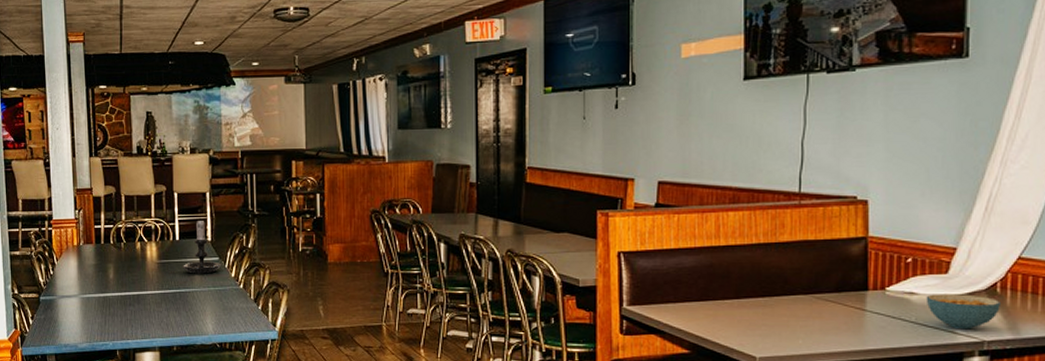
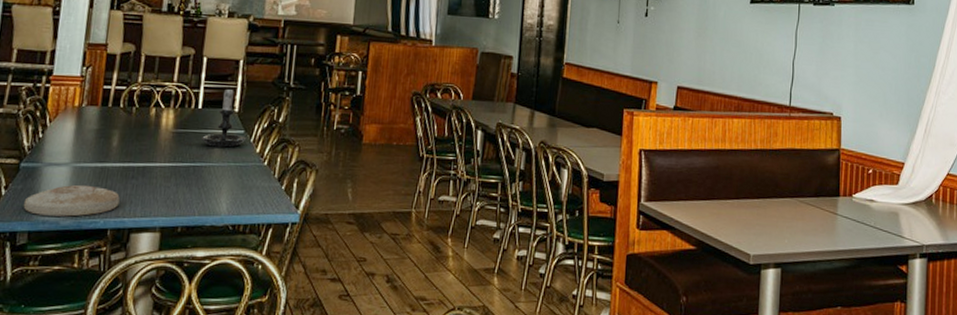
plate: none [47,313,122,341] -> present [23,184,120,217]
cereal bowl: present [926,294,1000,330] -> none [882,202,935,235]

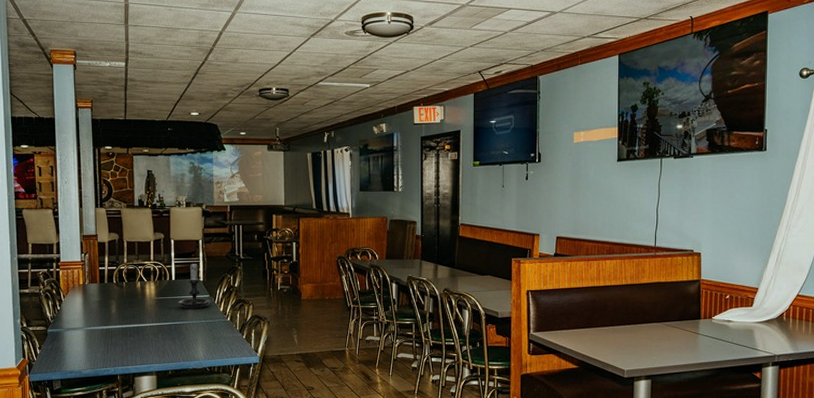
plate: present [23,184,120,217] -> none [54,343,123,367]

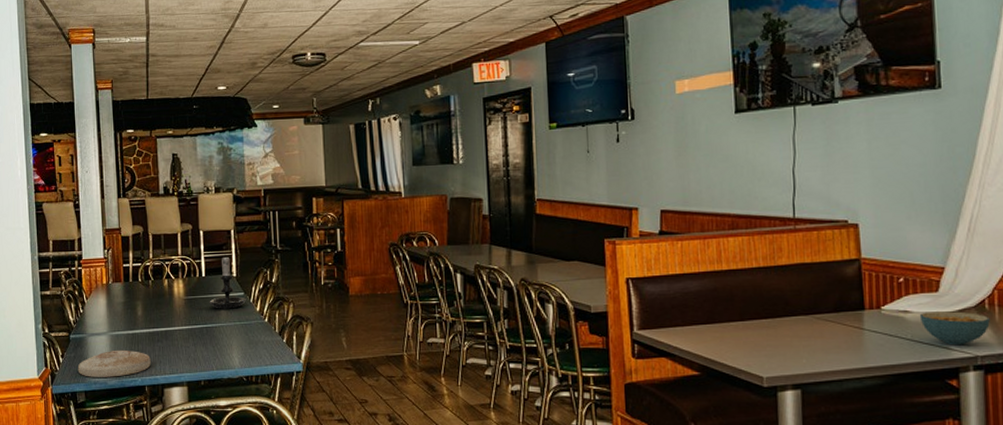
plate: none [54,343,123,367] -> present [77,349,151,377]
cereal bowl: none [738,321,786,347] -> present [919,311,990,346]

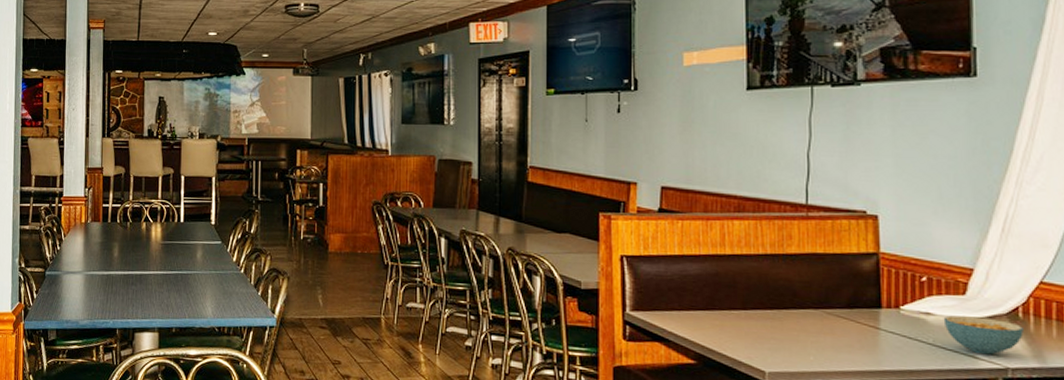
plate: present [77,349,151,377] -> none [50,290,124,317]
candle holder: present [209,254,247,309] -> none [186,201,224,257]

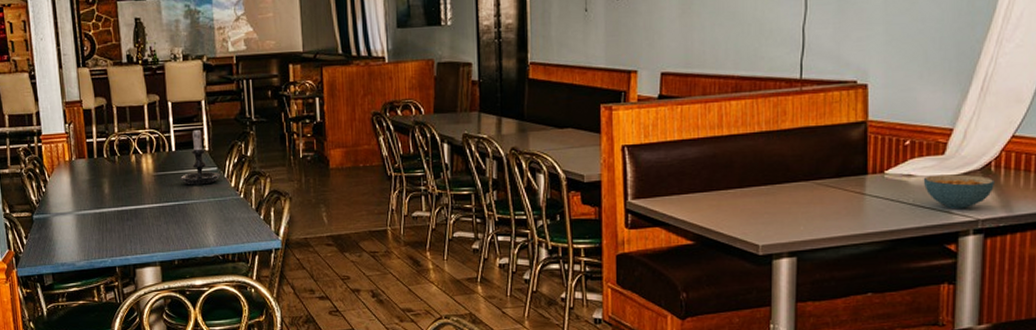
candle holder: none [186,201,224,257] -> present [180,126,221,185]

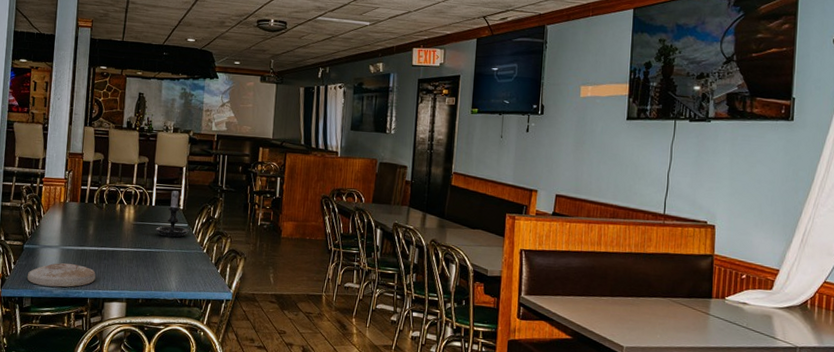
plate: none [43,229,121,259] -> present [27,263,96,287]
cereal bowl: present [923,174,994,209] -> none [755,305,810,337]

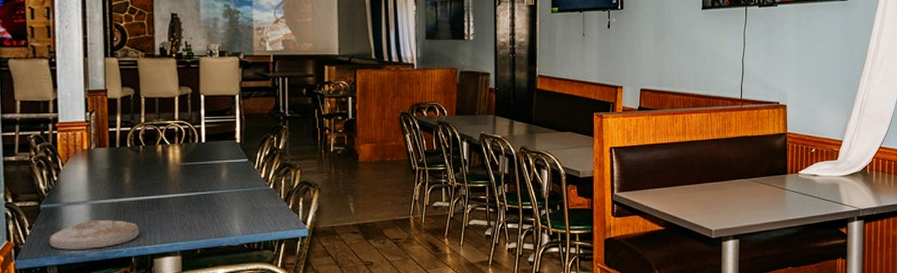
candle holder: present [155,188,190,238] -> none [209,119,251,176]

